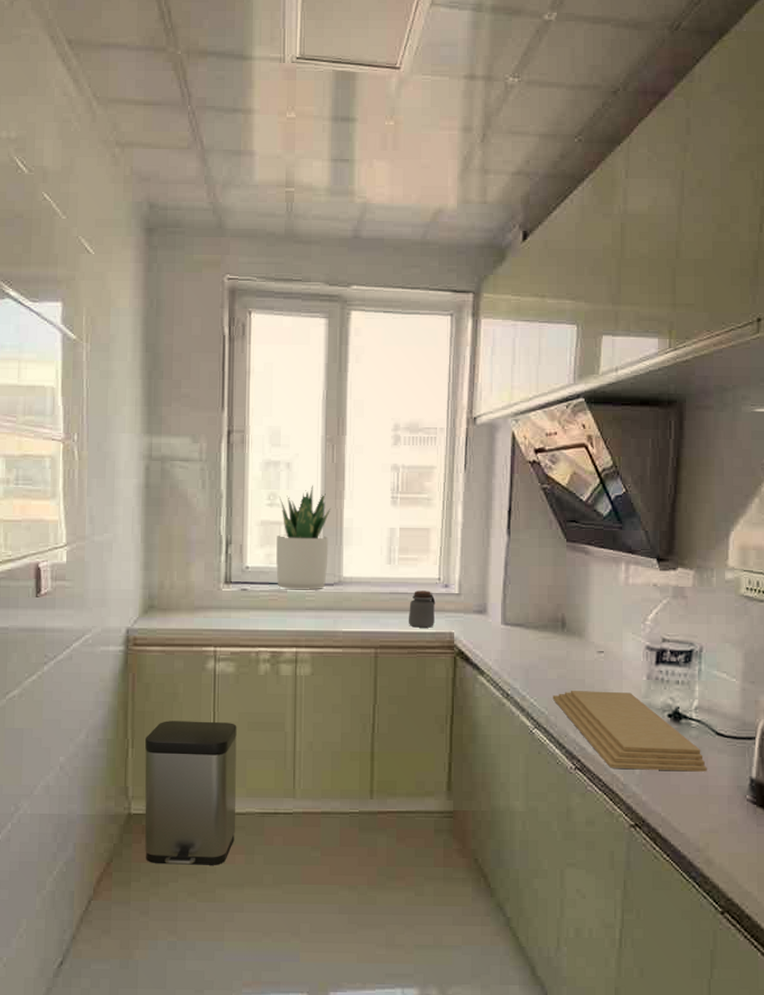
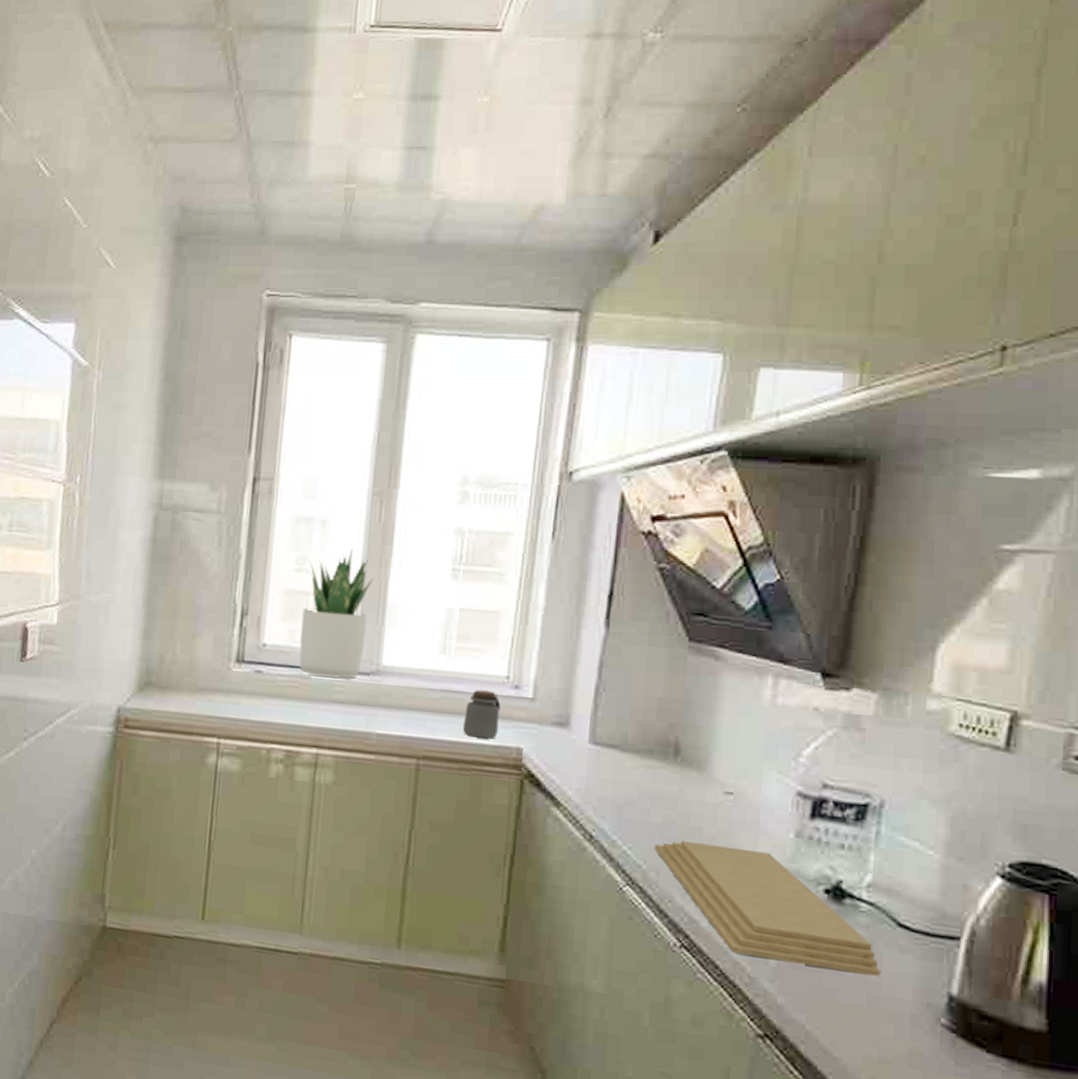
pedal bin: present [144,721,237,865] -> none [118,821,238,1004]

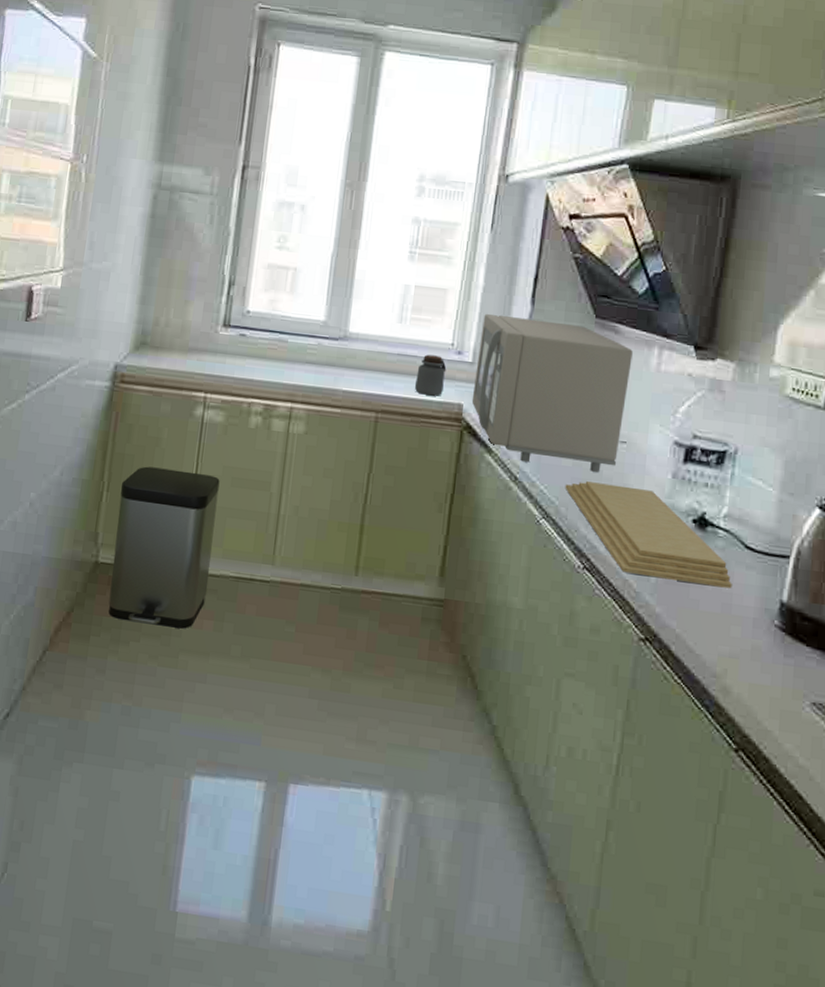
pedal bin: none [118,821,238,1004] -> present [108,466,220,629]
planter: present [299,548,374,679] -> none [278,230,344,343]
microwave: none [533,639,739,830] -> present [471,313,633,472]

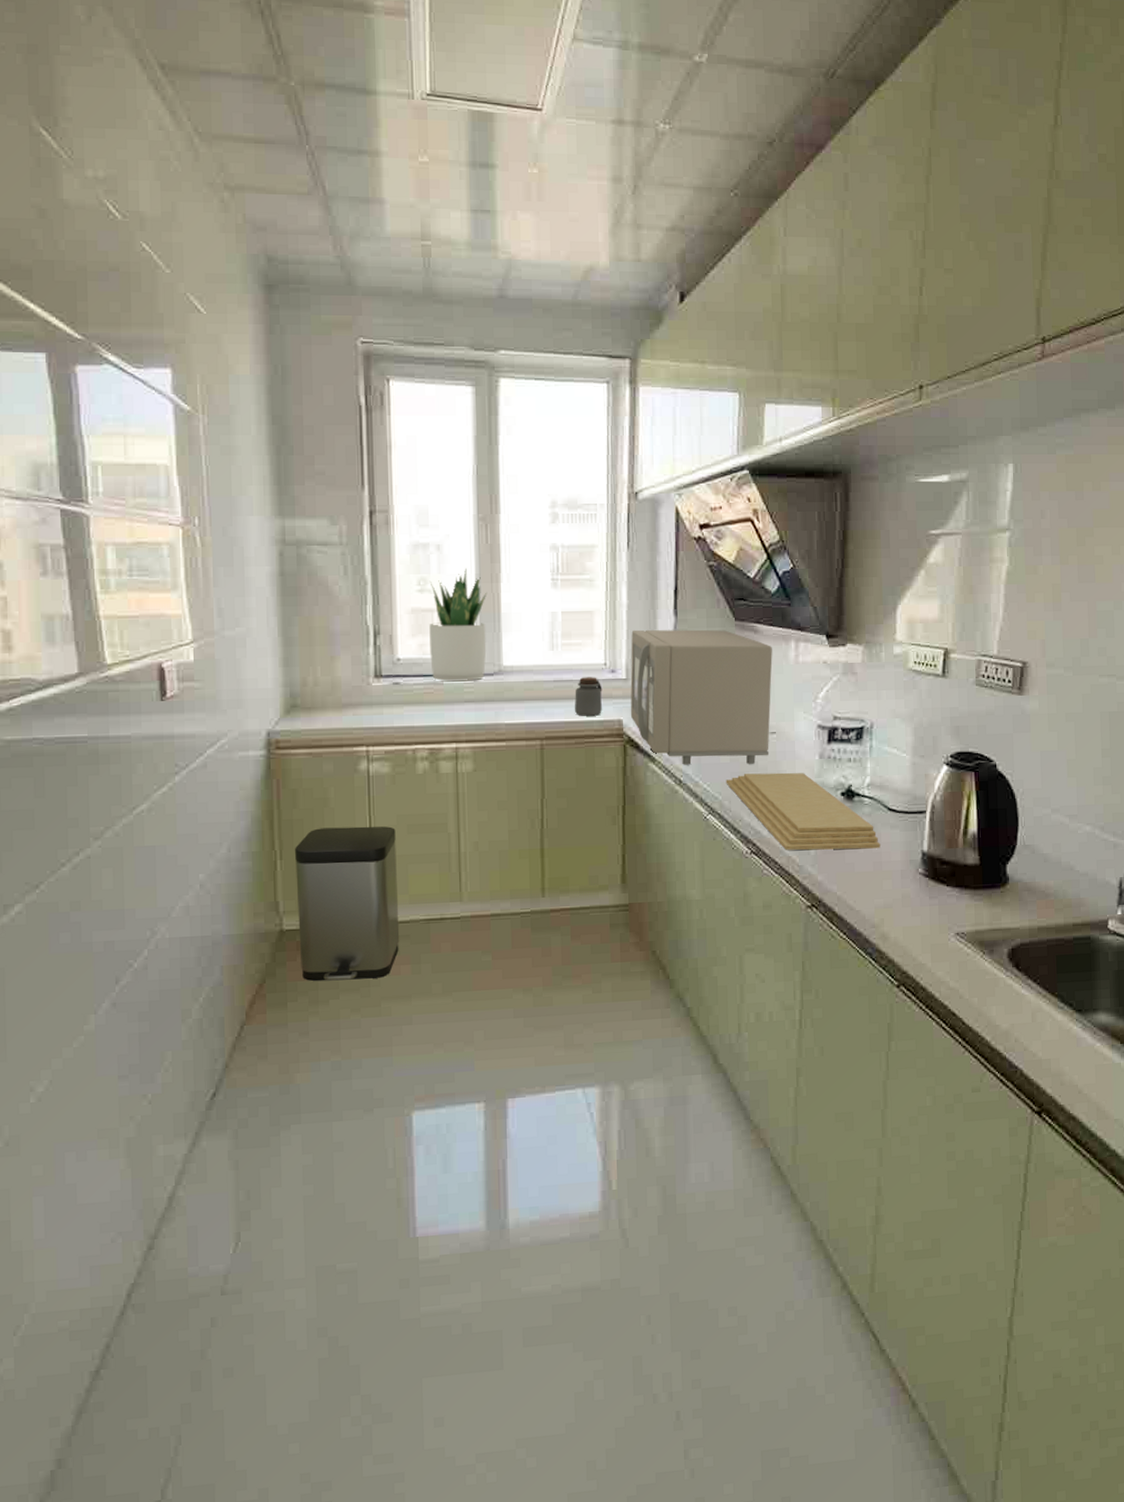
planter: none [278,230,344,343] -> present [429,567,488,682]

